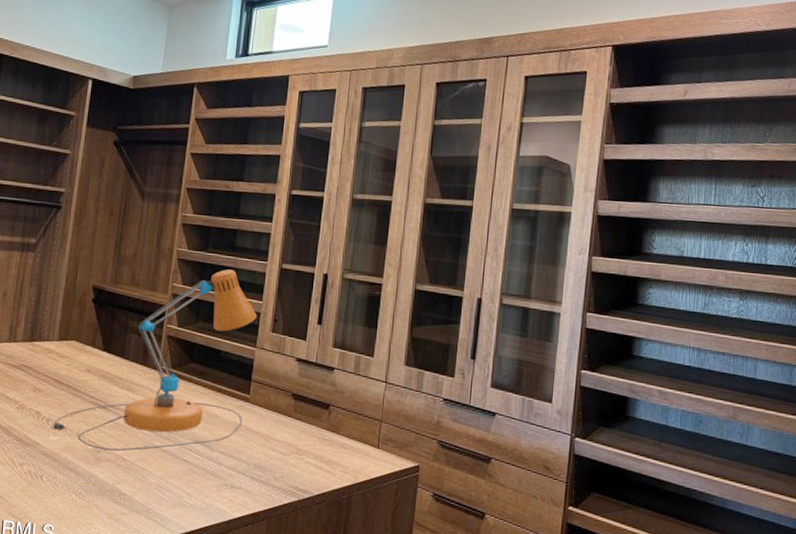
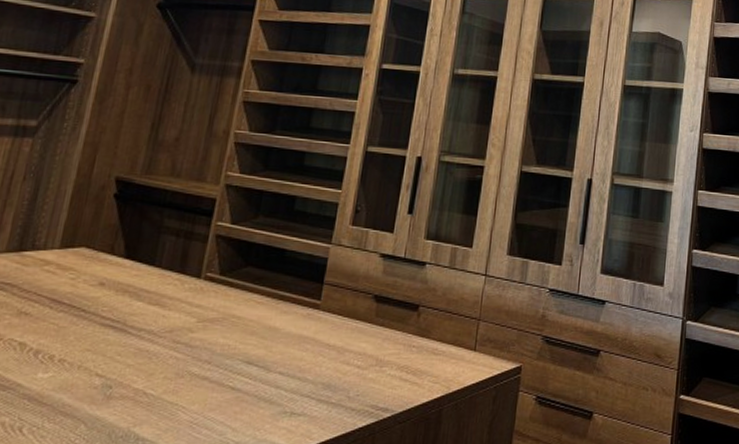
desk lamp: present [53,269,258,452] -> none [43,154,335,385]

